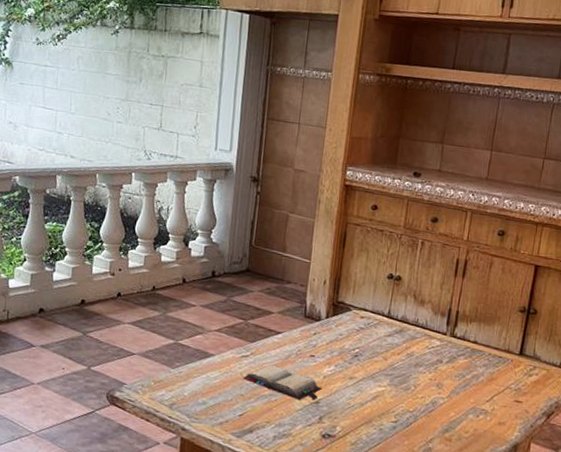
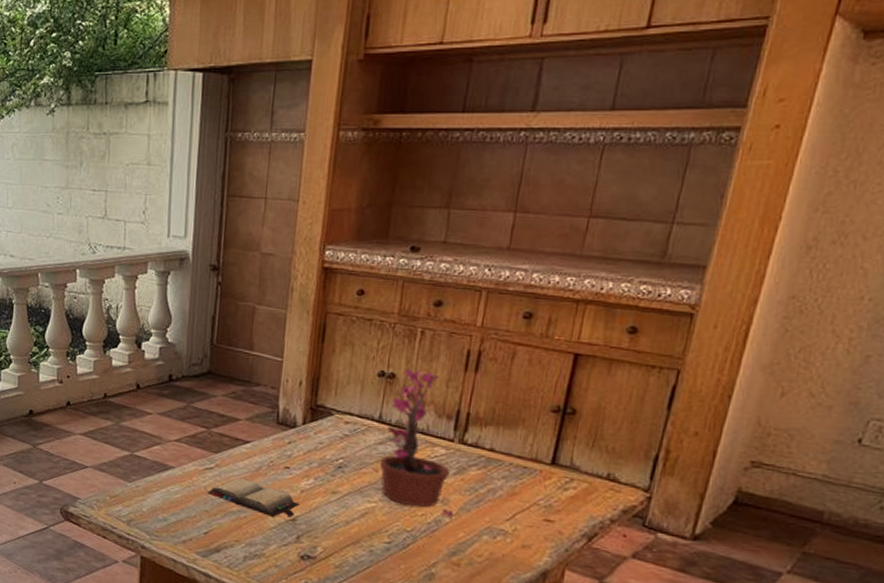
potted plant: none [388,272,446,400] -> present [380,368,454,518]

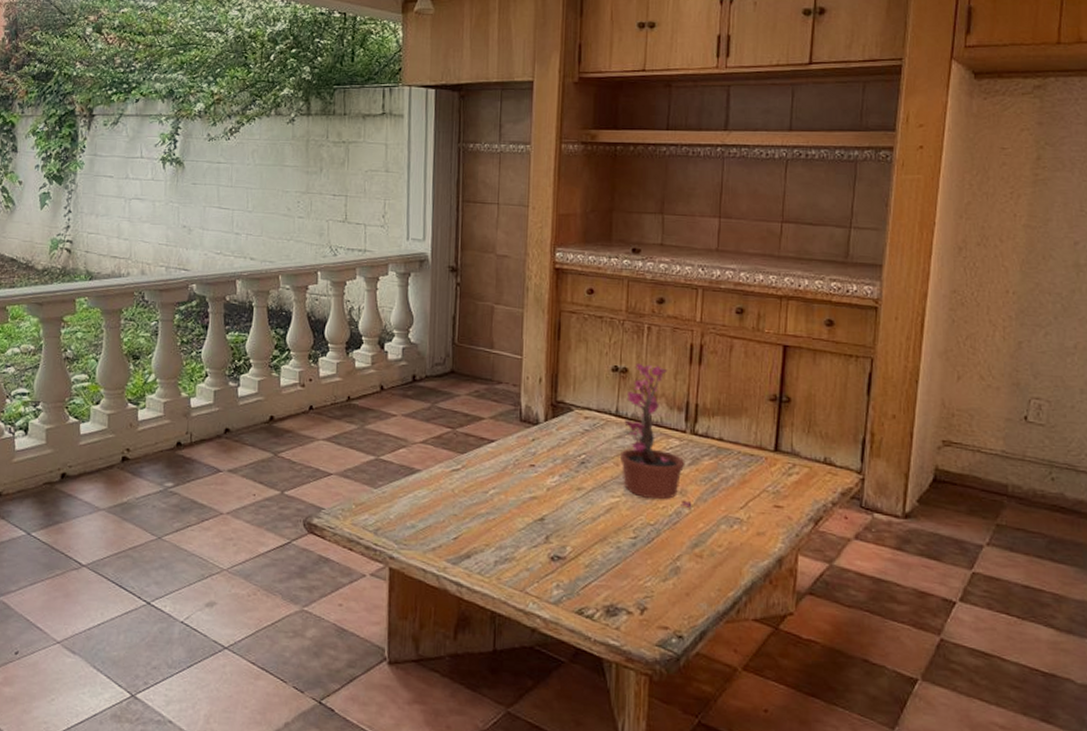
hardback book: present [207,477,299,517] -> none [455,477,546,517]

